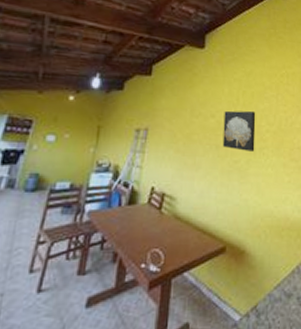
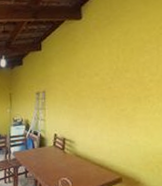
wall art: present [222,110,256,152] -> none [106,65,140,101]

